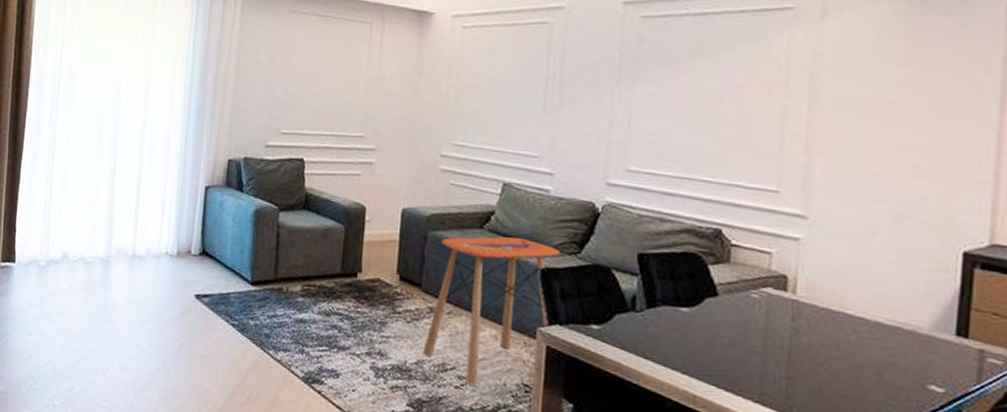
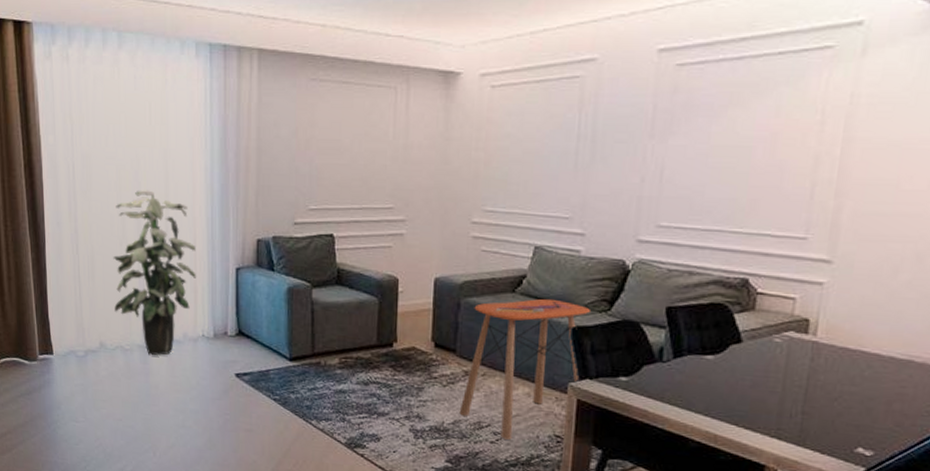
indoor plant: none [81,105,168,271] -> present [113,190,196,356]

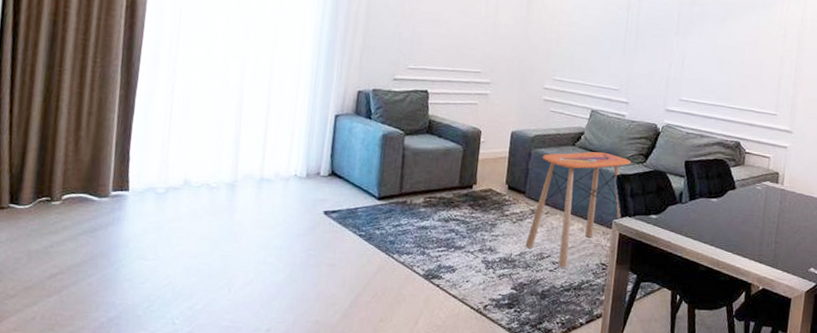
indoor plant: present [113,190,196,356] -> none [205,39,298,194]

